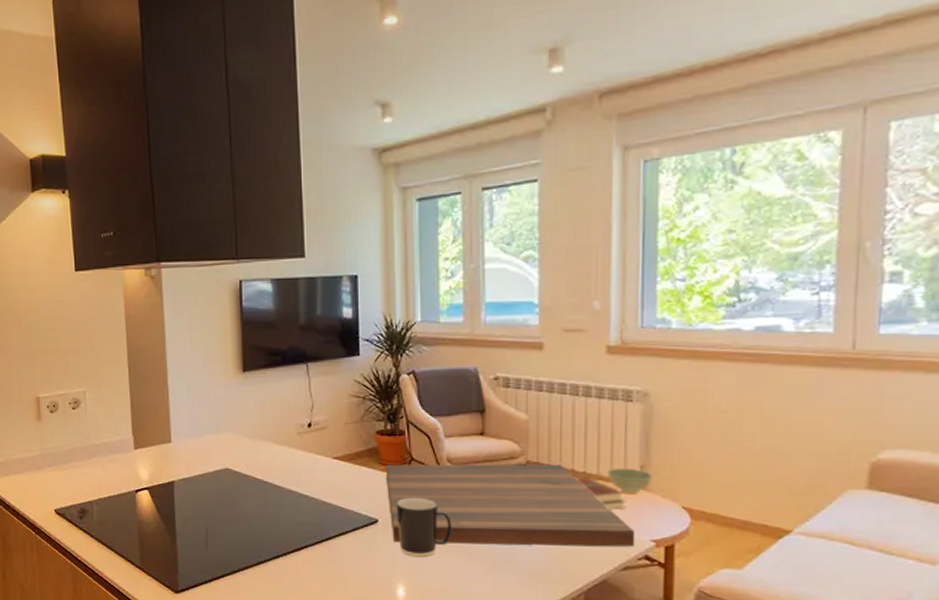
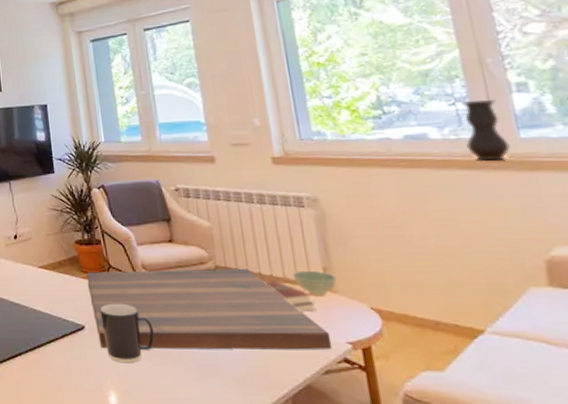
vase: none [820,289,866,359] -> present [460,99,510,162]

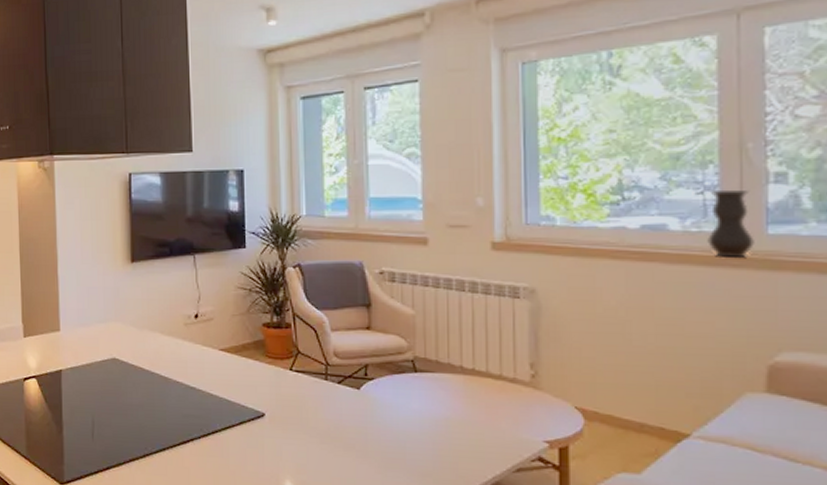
cutting board: present [86,269,333,350] -> none [272,357,528,448]
mug: present [99,303,155,364] -> none [283,391,340,454]
books: present [263,279,317,313] -> none [464,373,517,409]
bowl: present [292,270,337,297] -> none [496,365,543,394]

